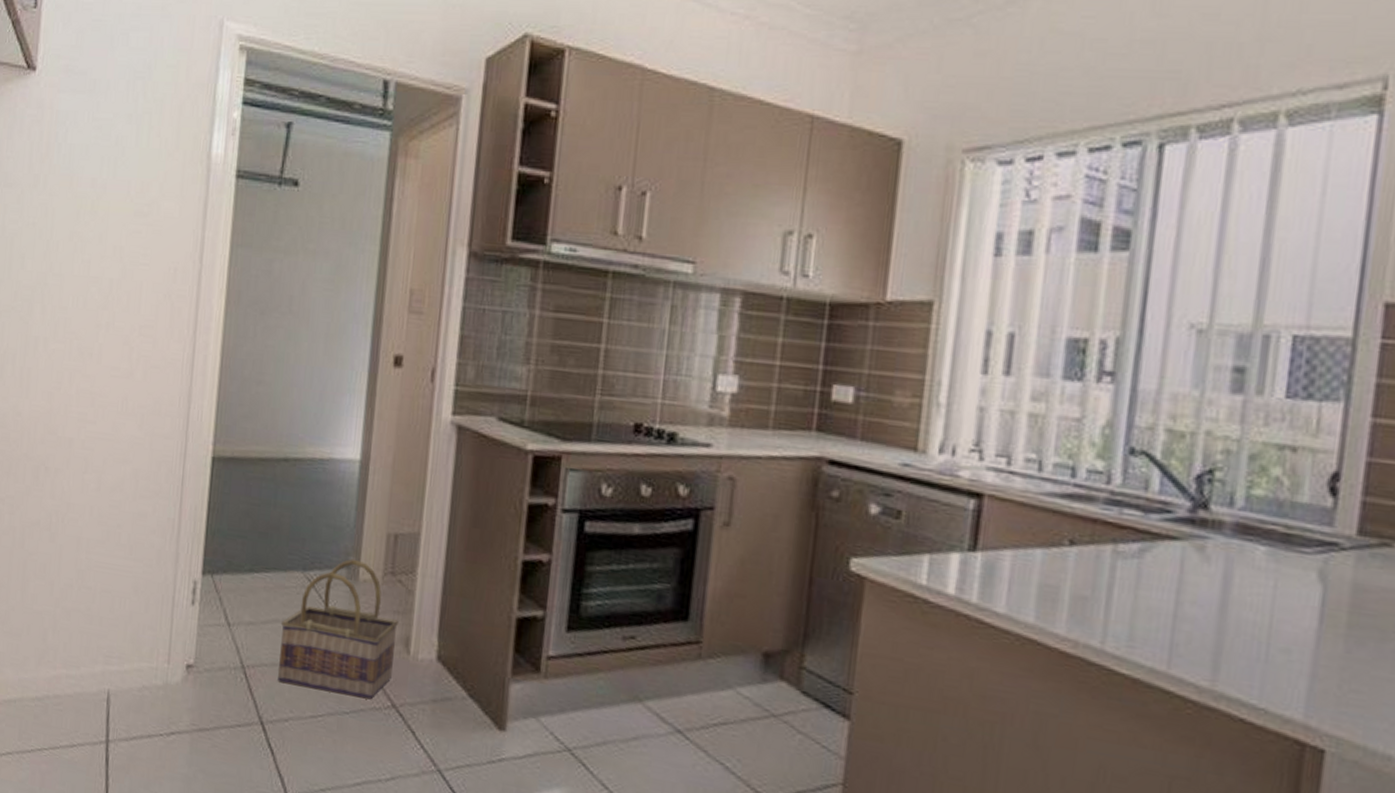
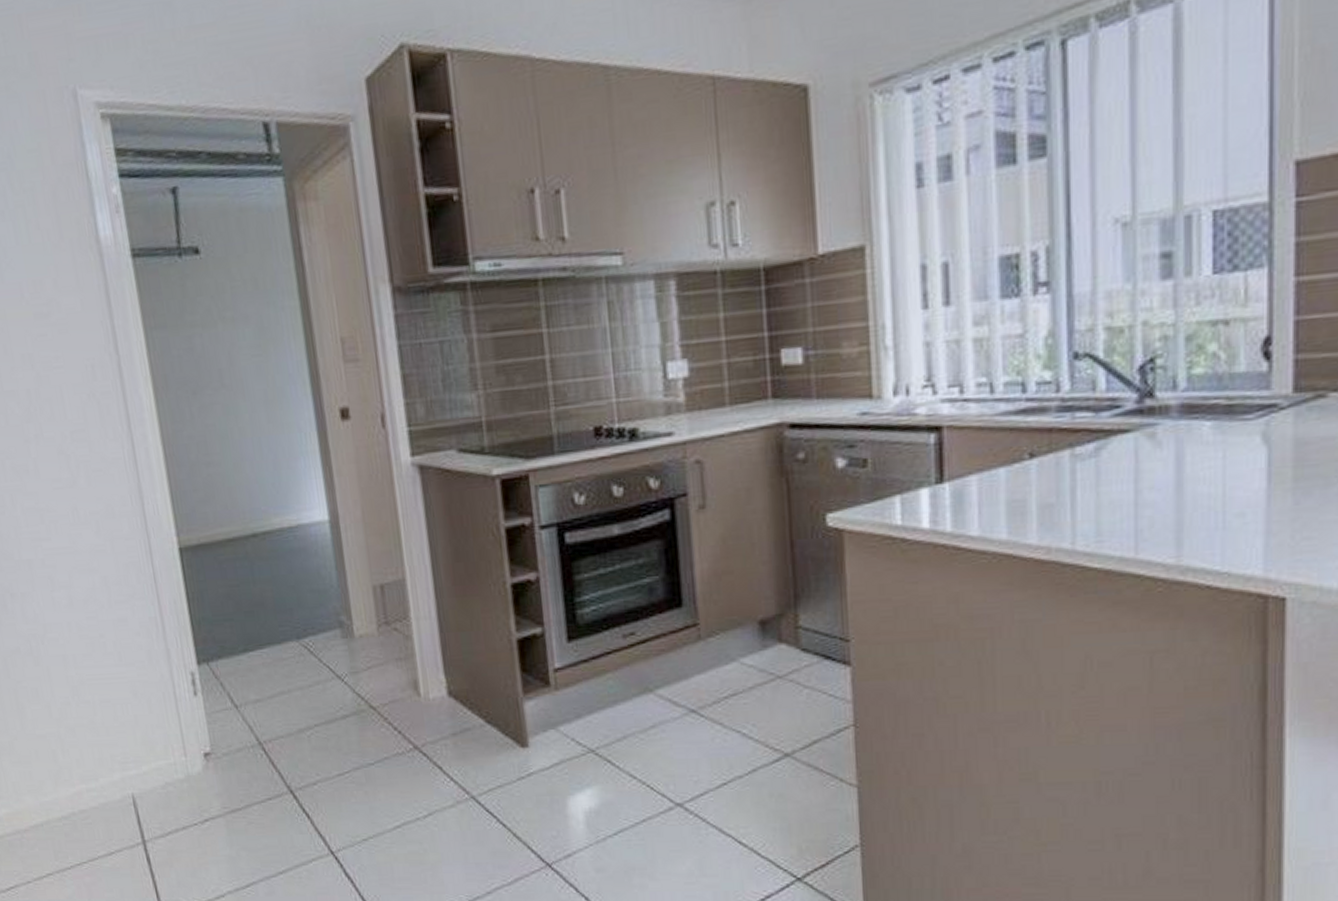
basket: present [278,558,398,700] -> none [287,617,408,750]

